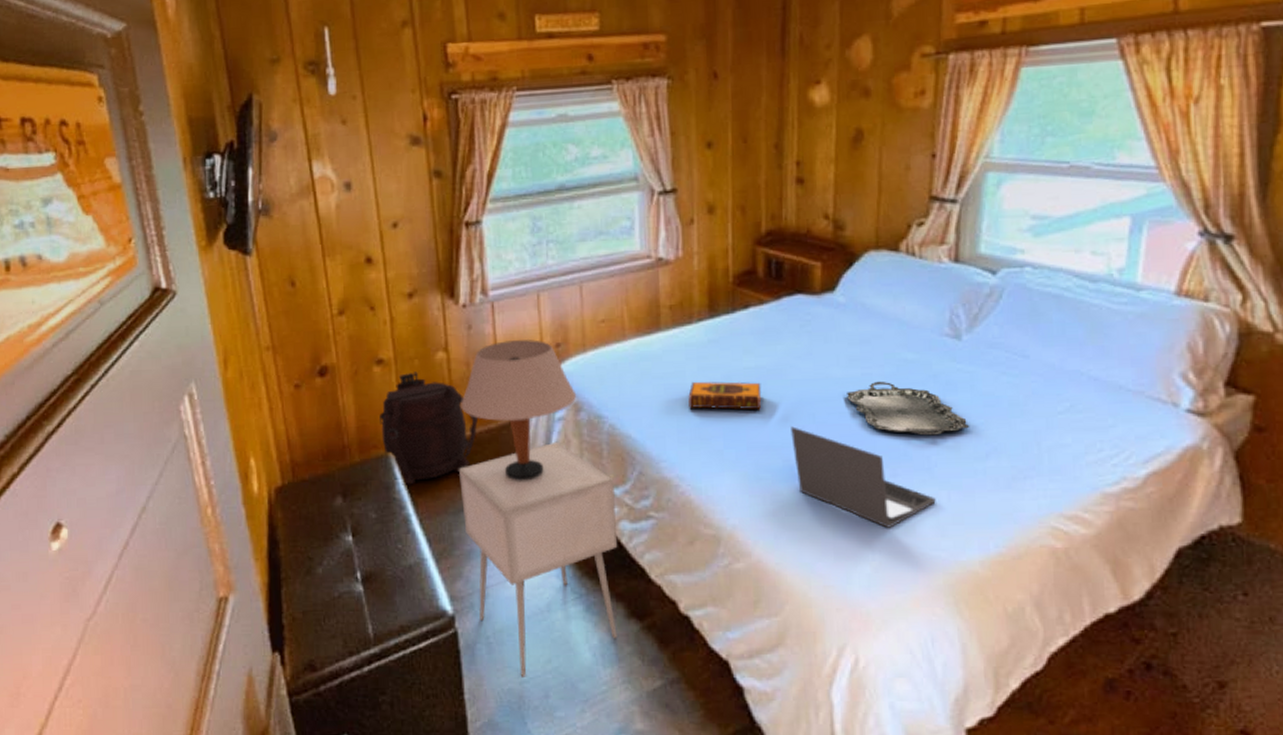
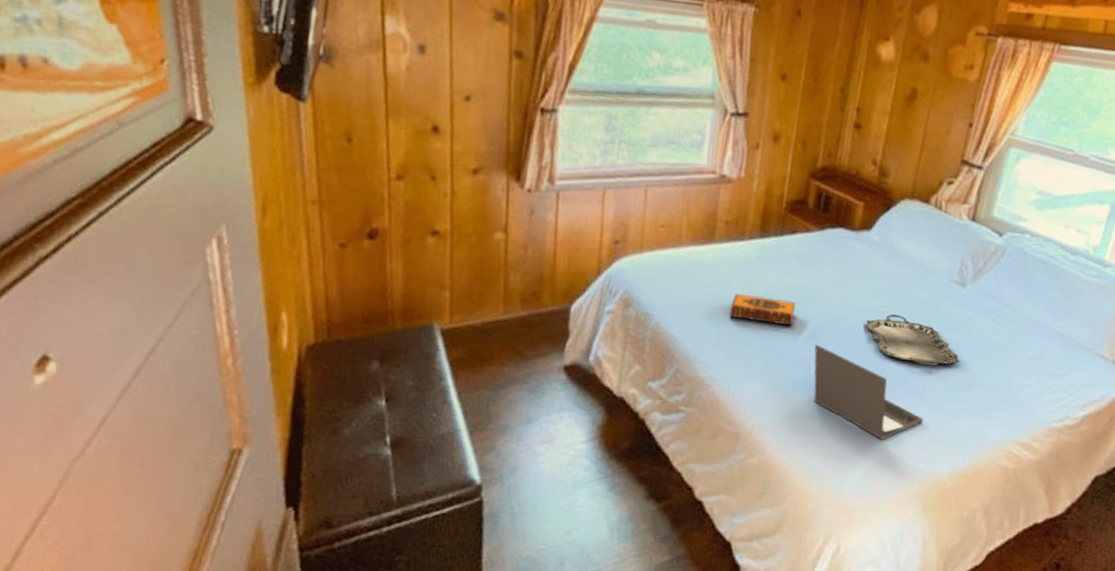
backpack: present [379,372,478,485] -> none [428,248,529,358]
nightstand: present [459,441,618,677] -> none [502,332,652,546]
table lamp: present [461,340,577,481] -> none [513,230,628,366]

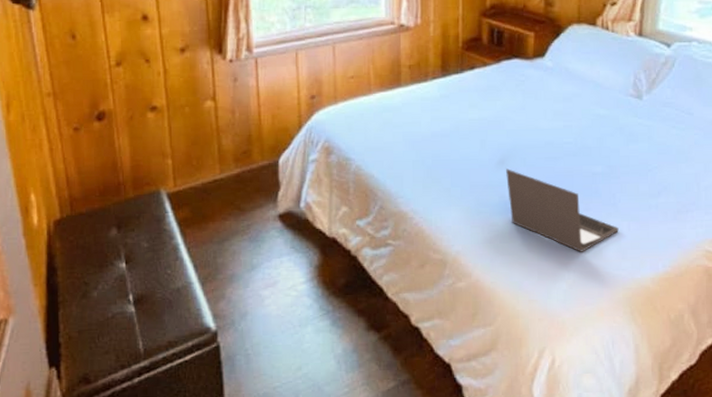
hardback book: present [729,293,796,327] -> none [423,130,483,155]
serving tray: present [866,313,960,366] -> none [552,132,647,177]

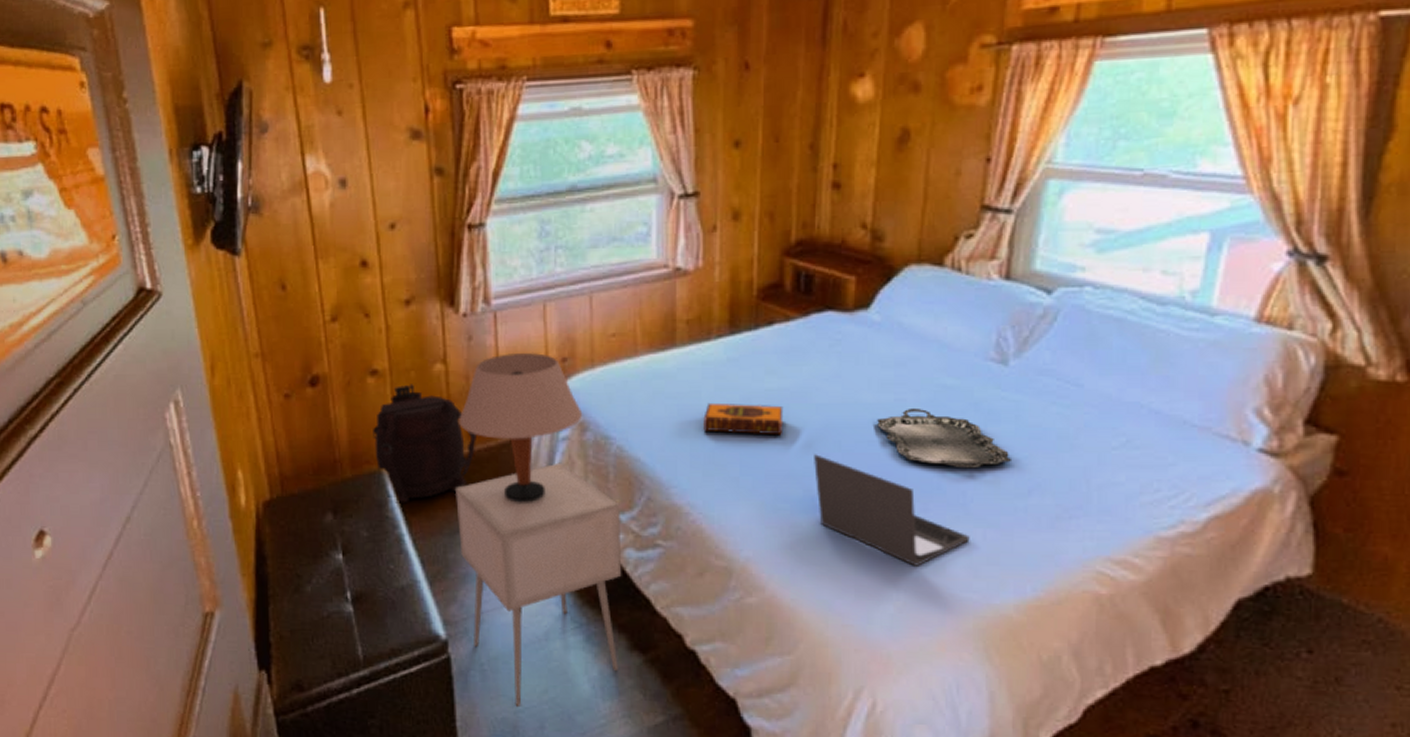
backpack: none [152,118,241,218] -> present [373,384,476,503]
nightstand: none [224,180,361,383] -> present [456,462,622,707]
table lamp: none [226,92,328,214] -> present [459,353,583,503]
hardback book: none [423,130,483,155] -> present [703,402,784,436]
serving tray: none [552,132,647,177] -> present [877,407,1013,469]

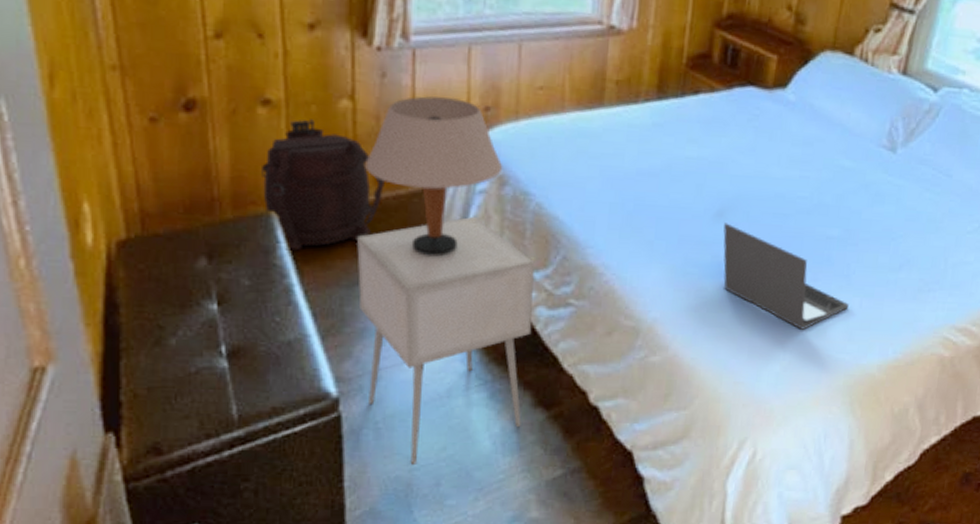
hardback book: present [703,402,784,436] -> none [623,165,701,203]
serving tray: present [877,407,1013,469] -> none [782,185,890,244]

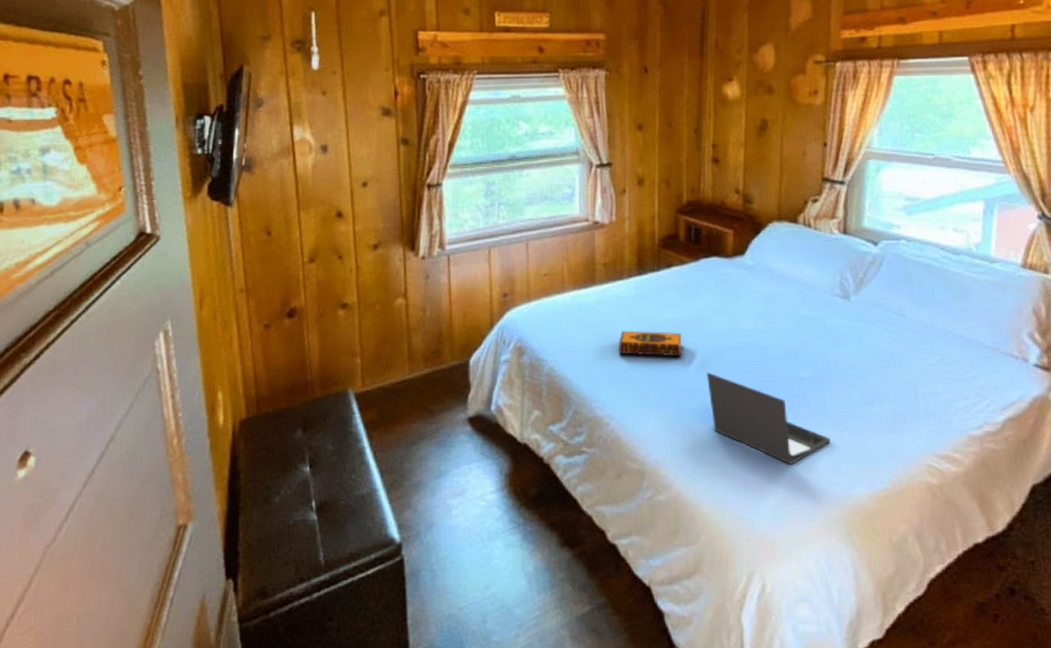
backpack: present [262,119,385,251] -> none [341,315,431,420]
nightstand: present [357,216,535,465] -> none [412,382,554,603]
table lamp: present [365,96,503,256] -> none [416,290,521,418]
hardback book: none [623,165,701,203] -> present [618,330,682,357]

